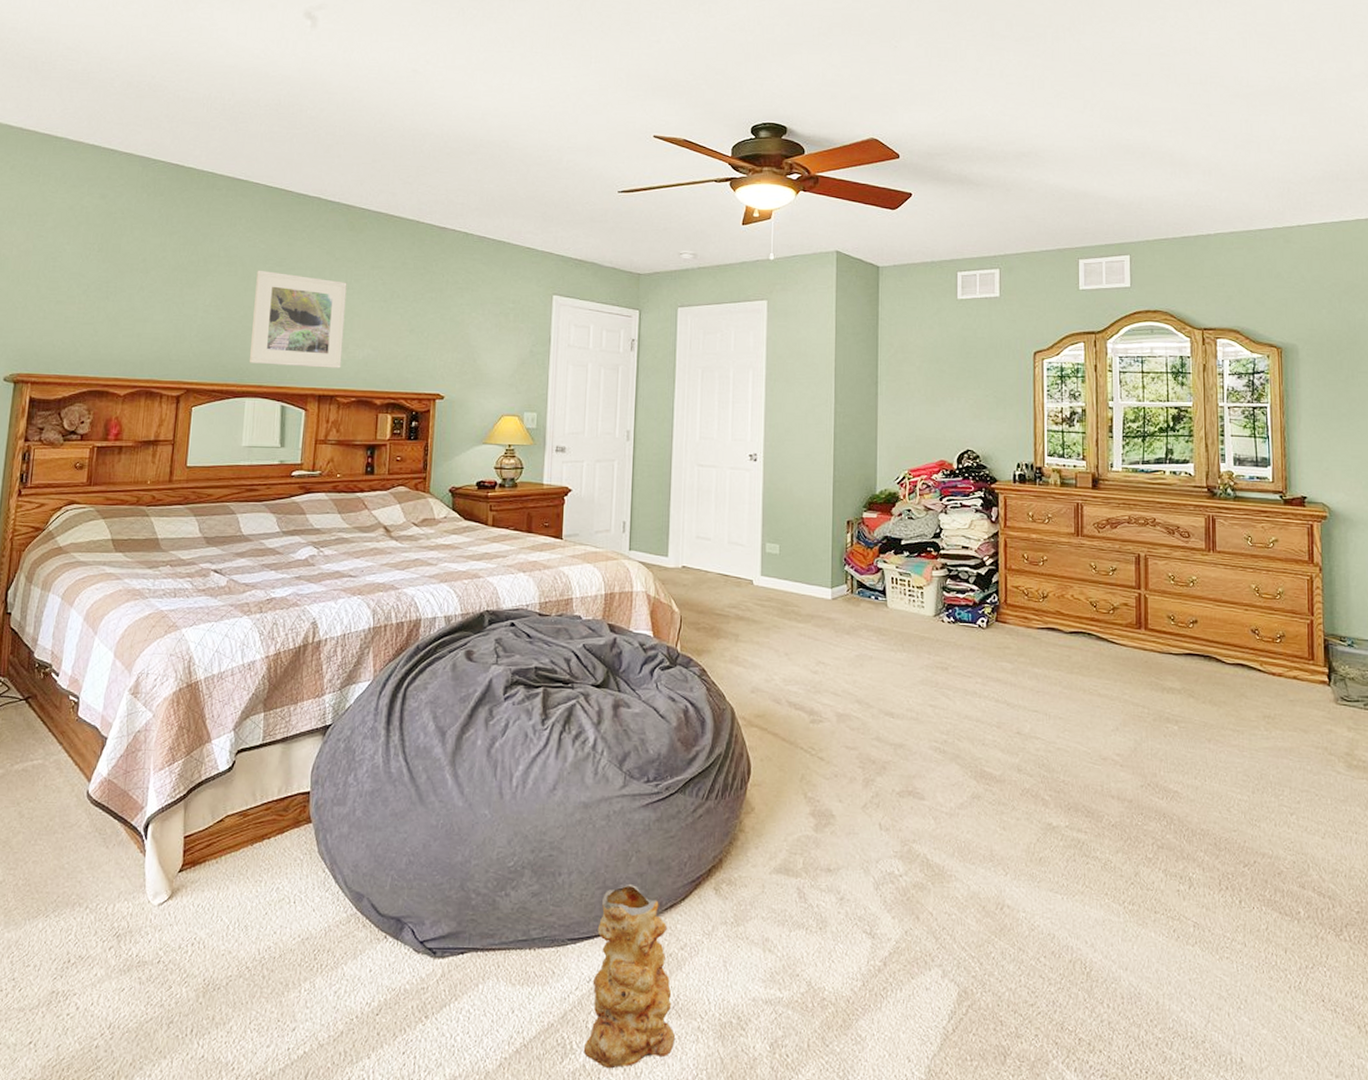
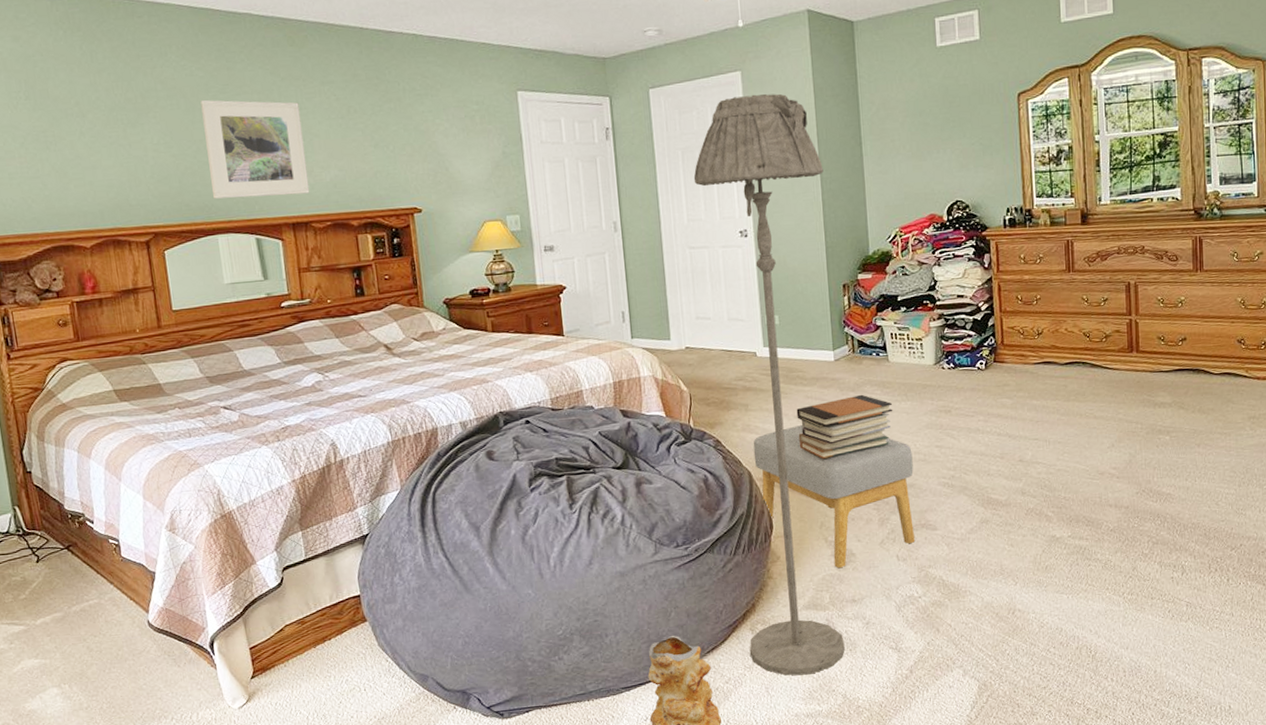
floor lamp: none [710,324,838,952] -> present [693,94,845,676]
footstool: none [739,664,904,829] -> present [753,425,916,568]
book stack: none [787,638,888,704] -> present [796,394,893,459]

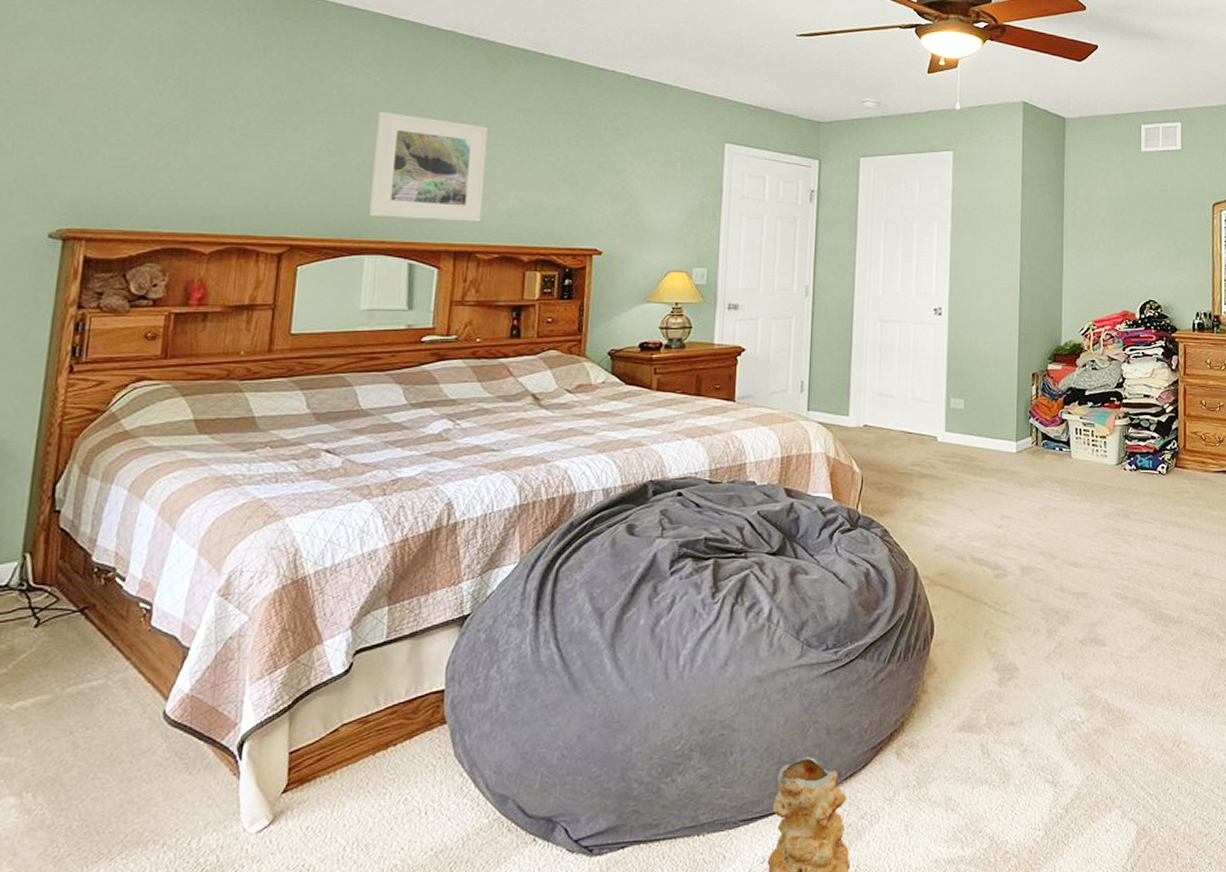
floor lamp: present [693,94,845,676] -> none [892,175,1024,811]
footstool: present [753,425,916,568] -> none [922,520,1087,684]
book stack: present [796,394,893,459] -> none [971,490,1072,558]

